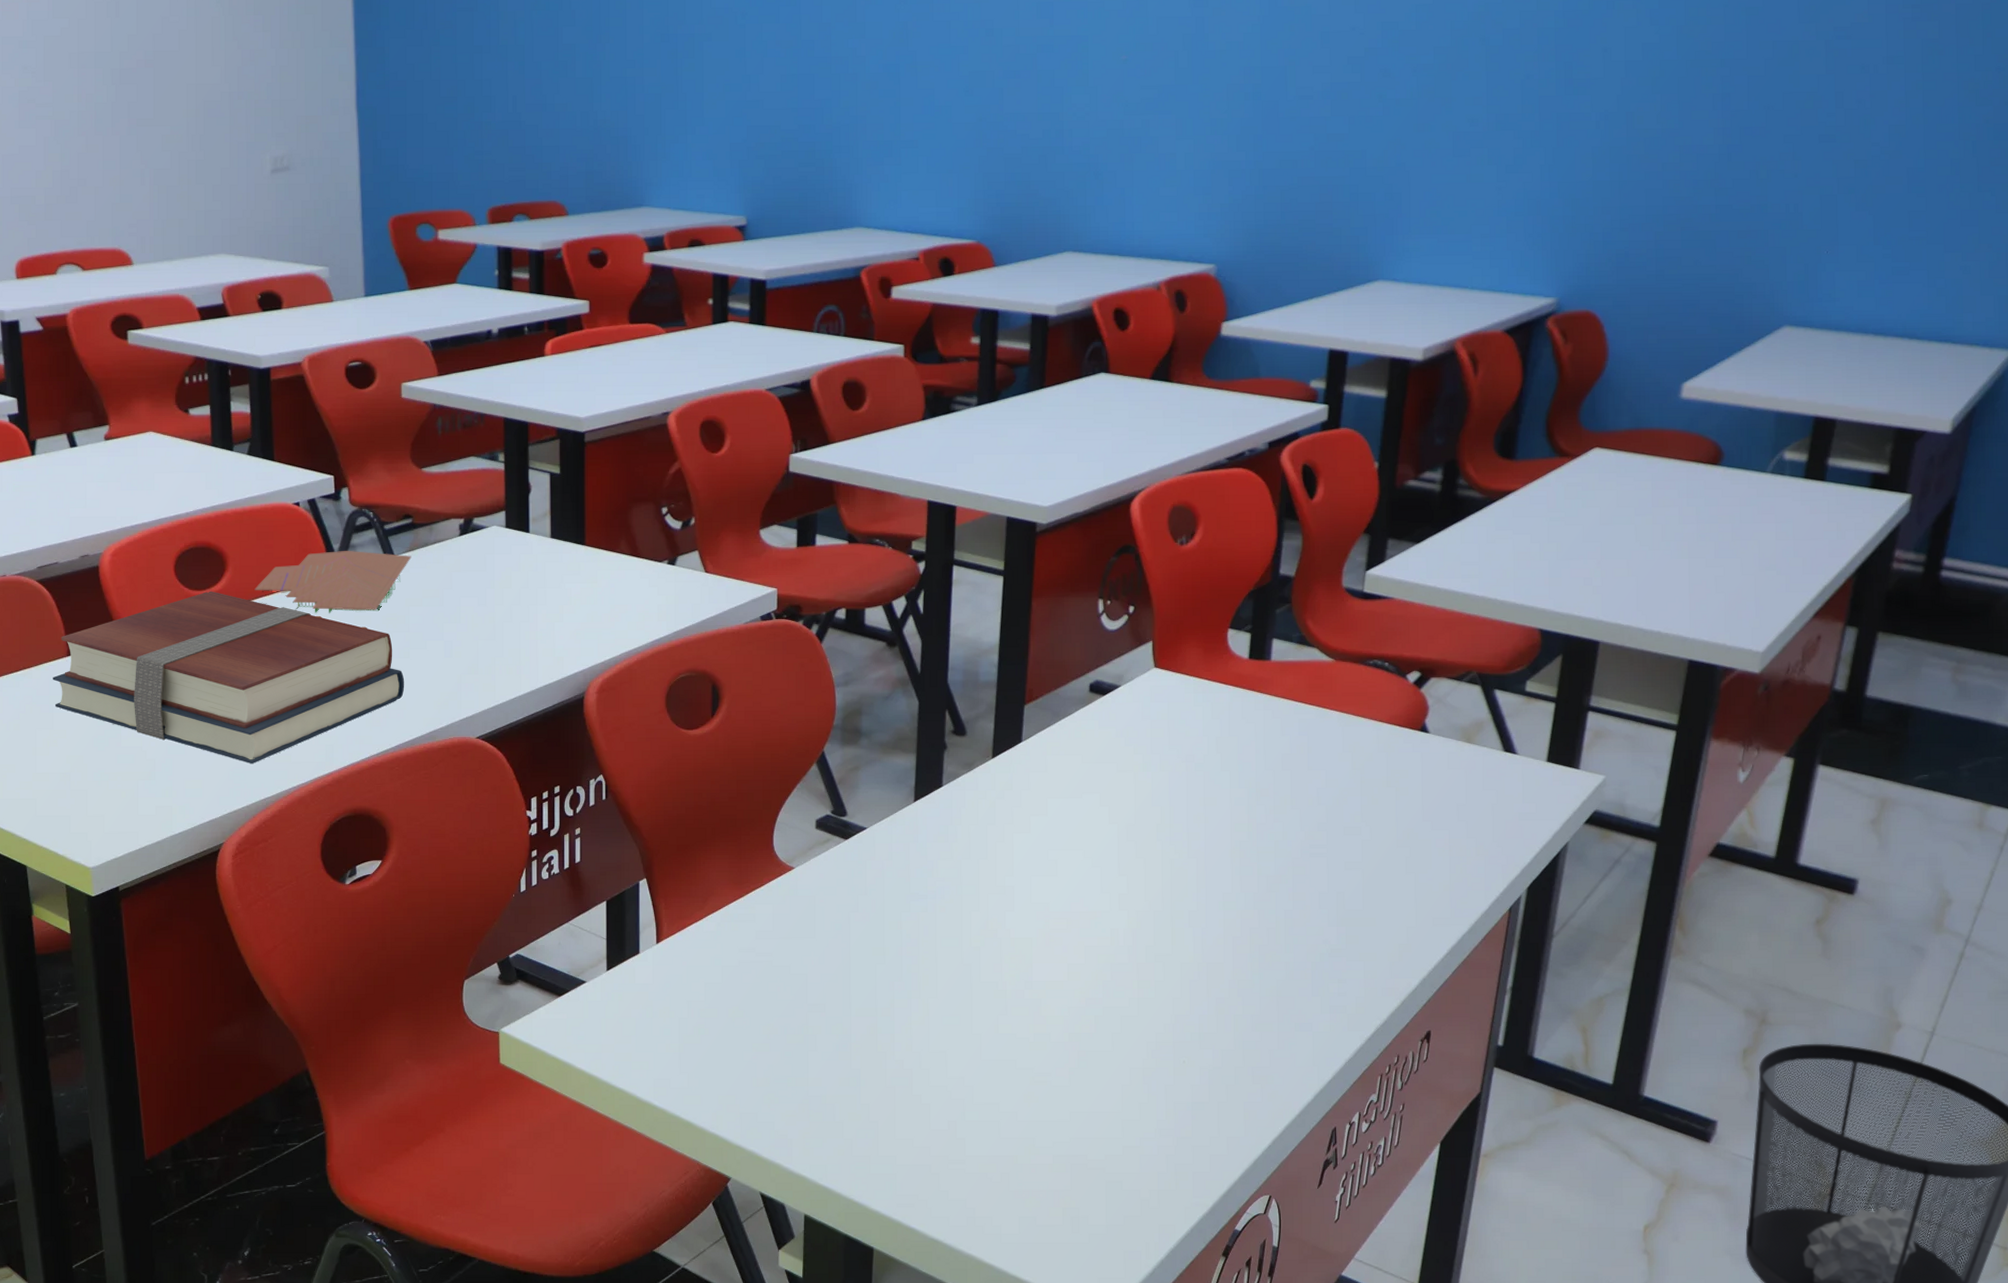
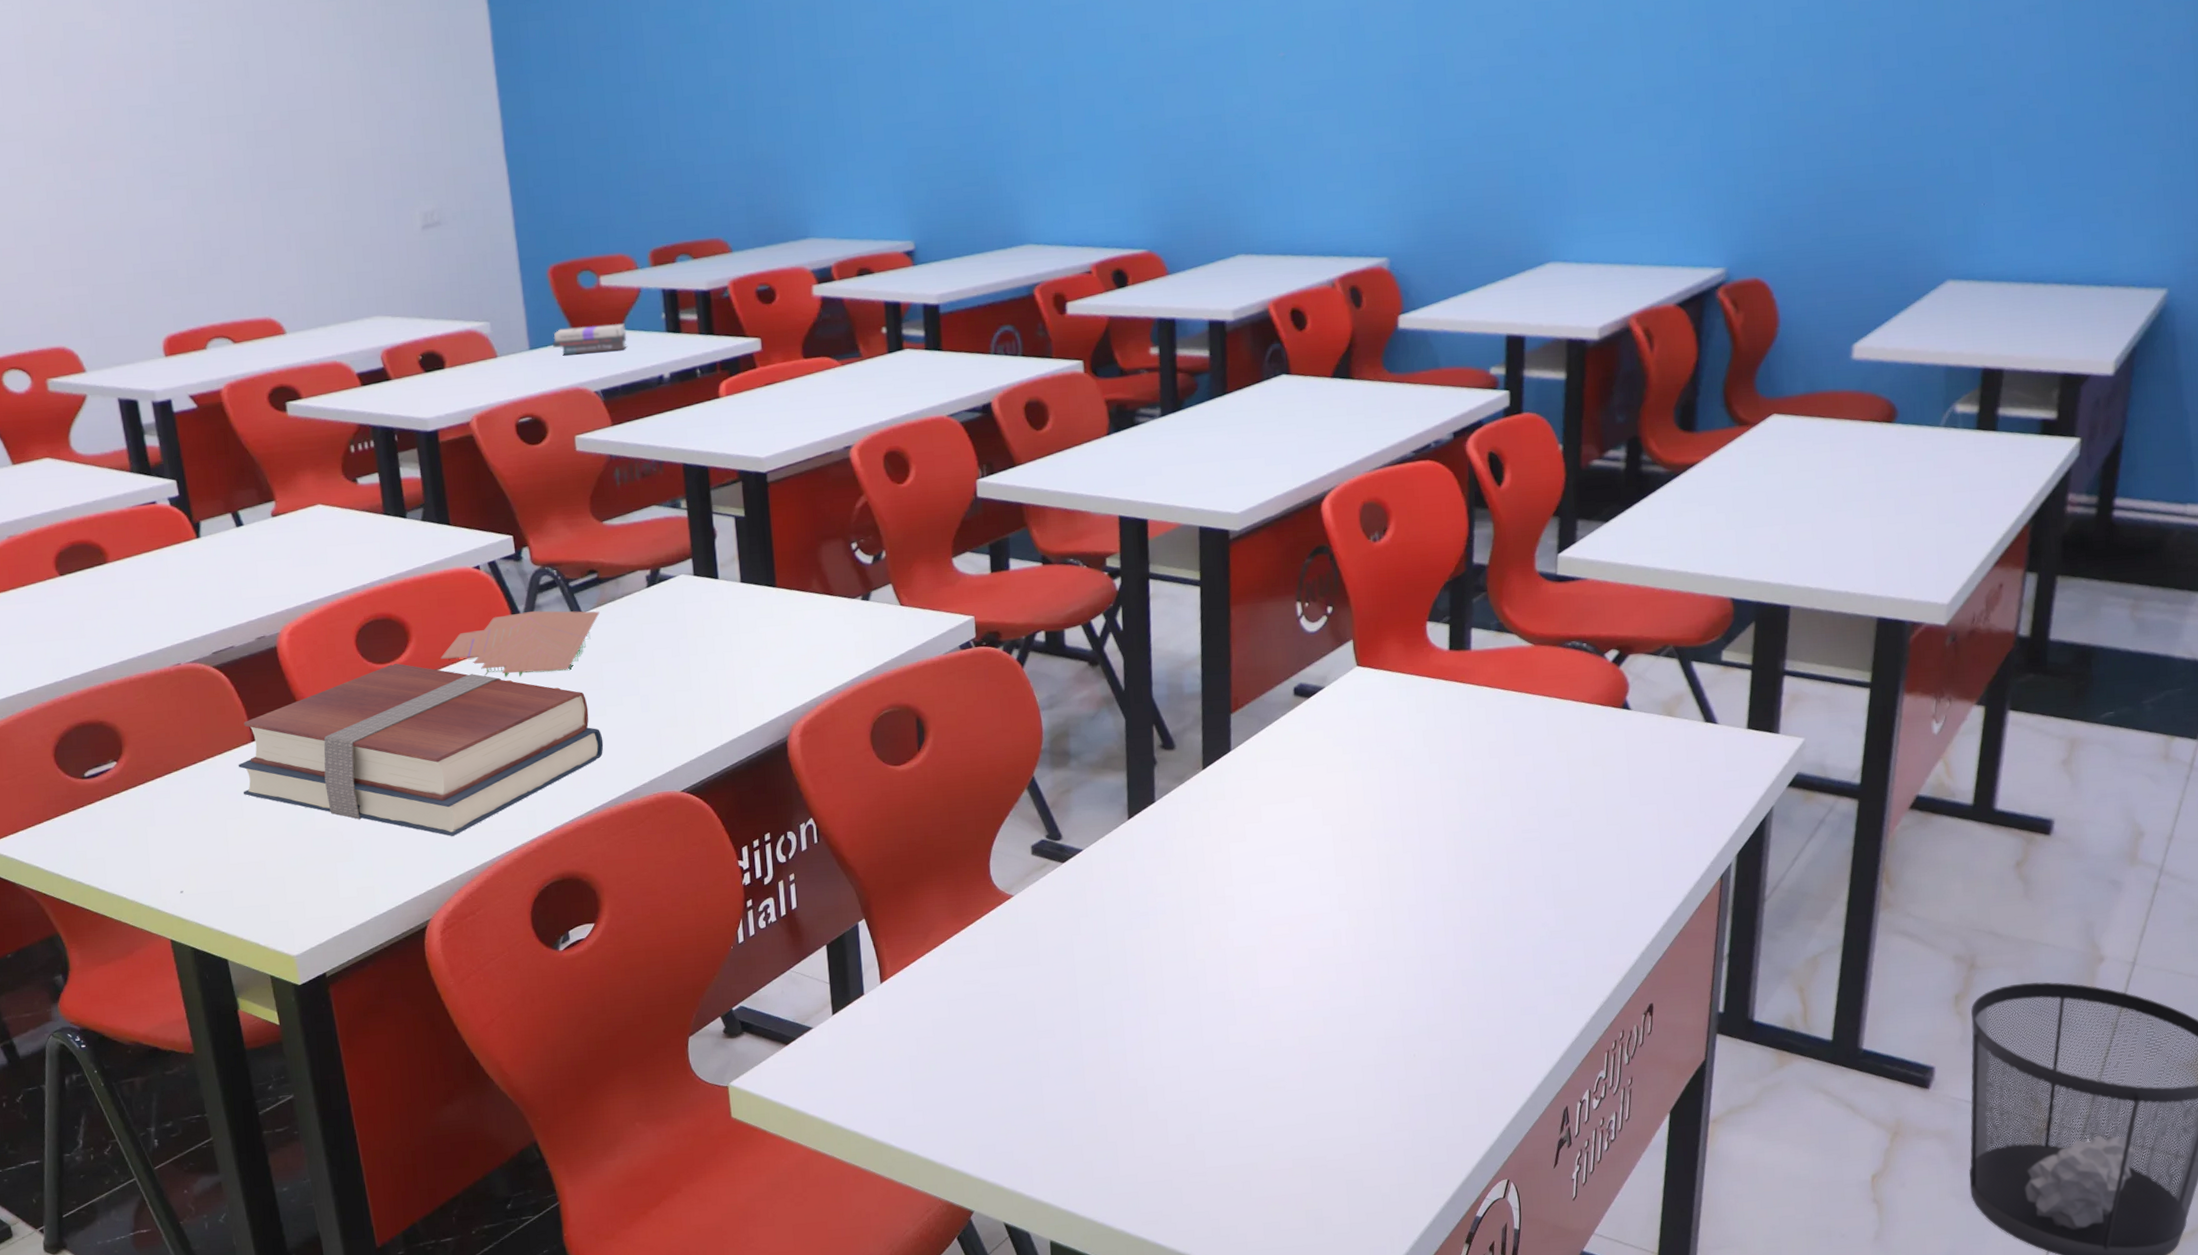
books: none [387,277,460,304] -> present [553,323,627,355]

